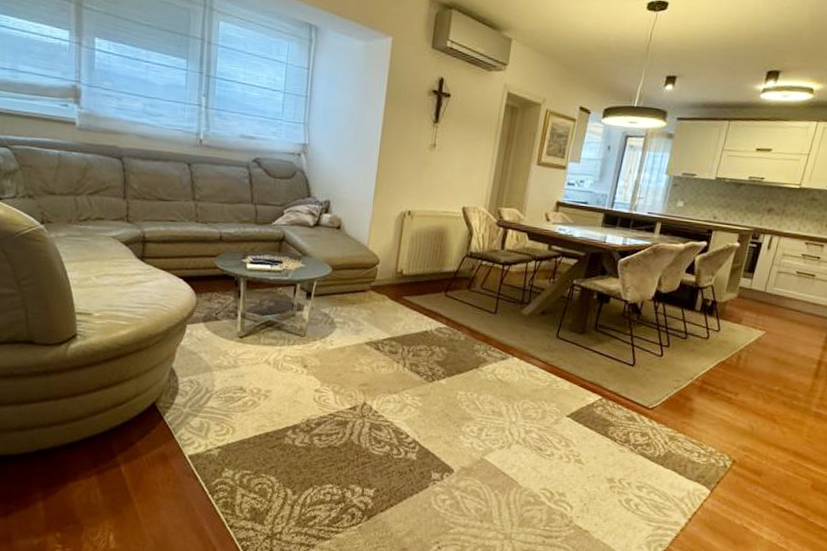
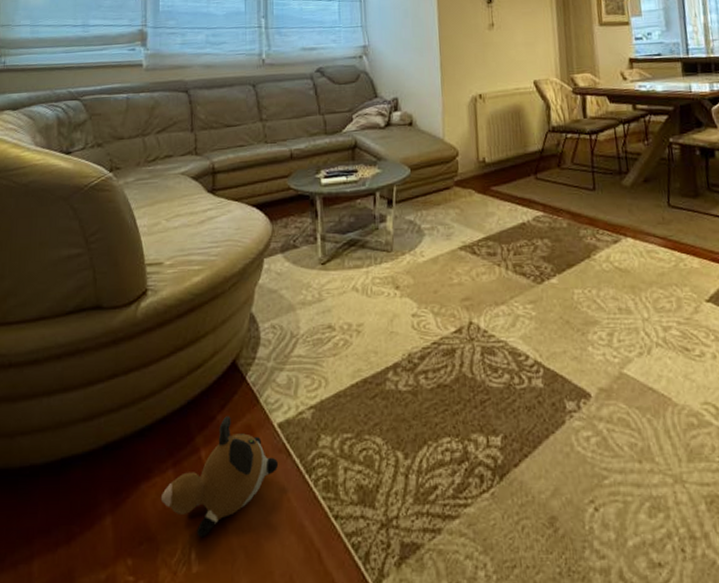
plush toy: none [86,444,187,526] -> present [162,416,279,537]

